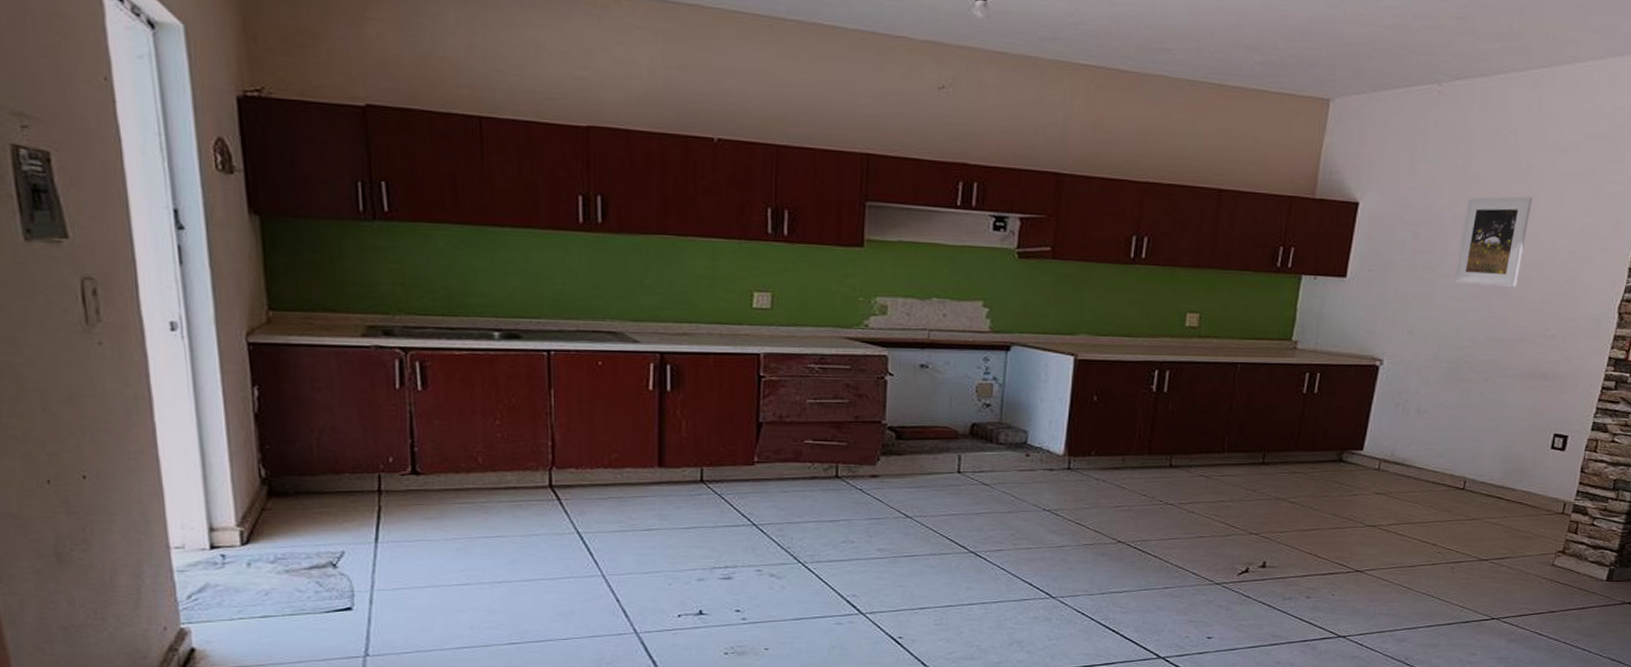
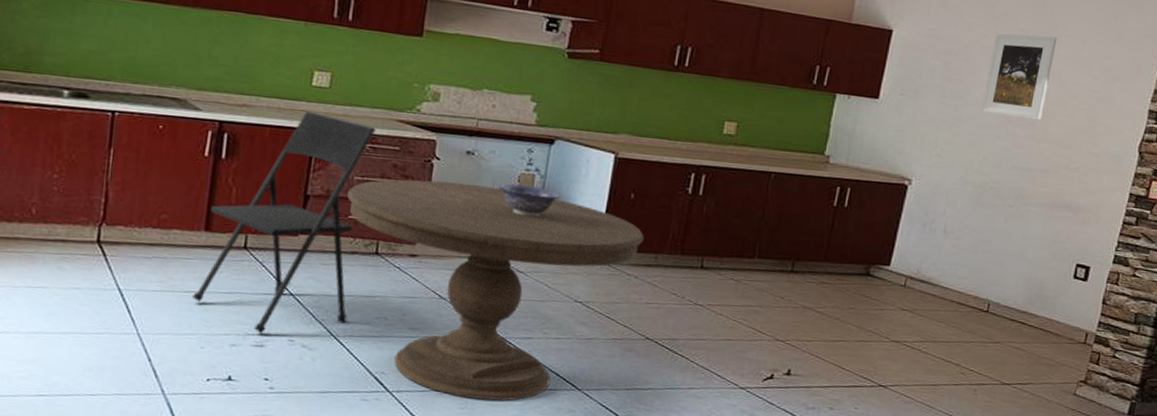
folding chair: none [653,334,824,567] -> present [191,110,376,335]
dining table: none [801,398,1110,615] -> present [347,179,644,401]
decorative bowl: none [956,395,1021,428] -> present [499,183,561,217]

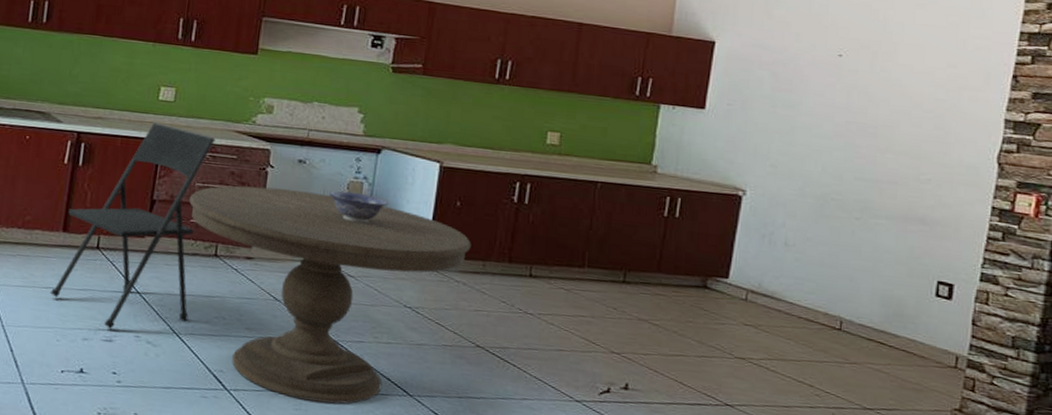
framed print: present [981,33,1057,120] -> none [815,43,894,130]

